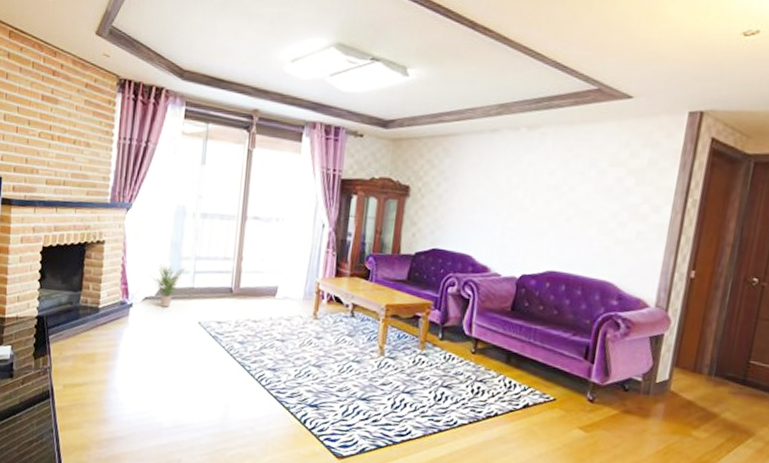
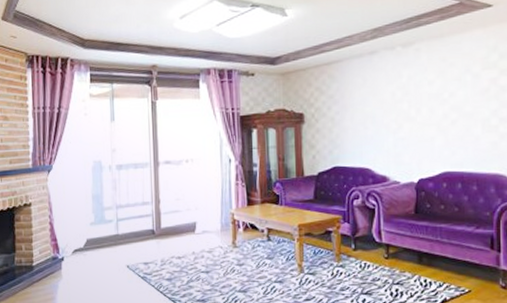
potted plant: present [152,265,186,308] -> none [79,217,109,256]

